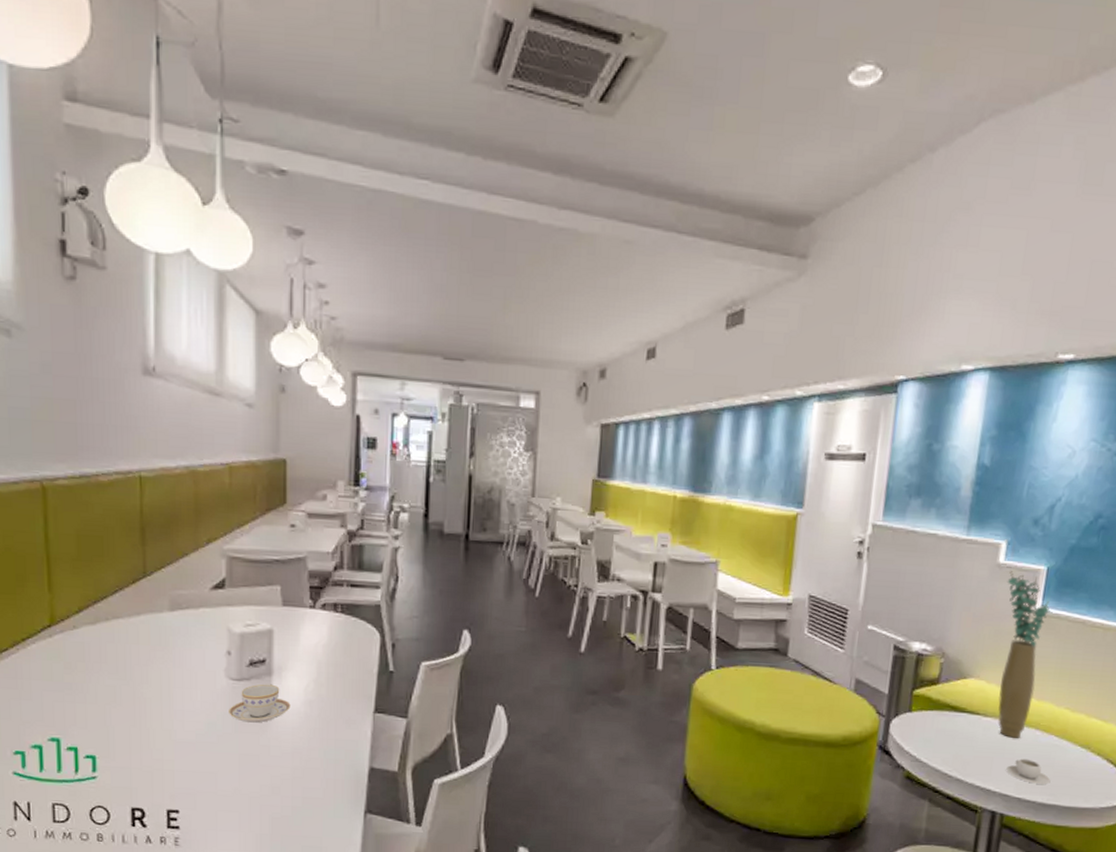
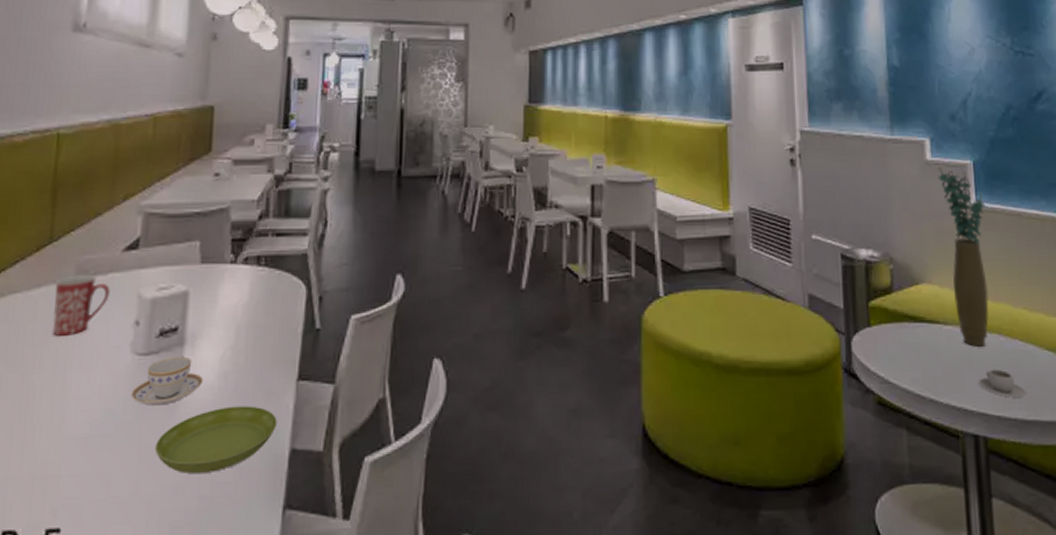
mug: none [153,607,202,659] -> present [52,275,110,337]
saucer: none [253,729,357,780] -> present [155,406,277,475]

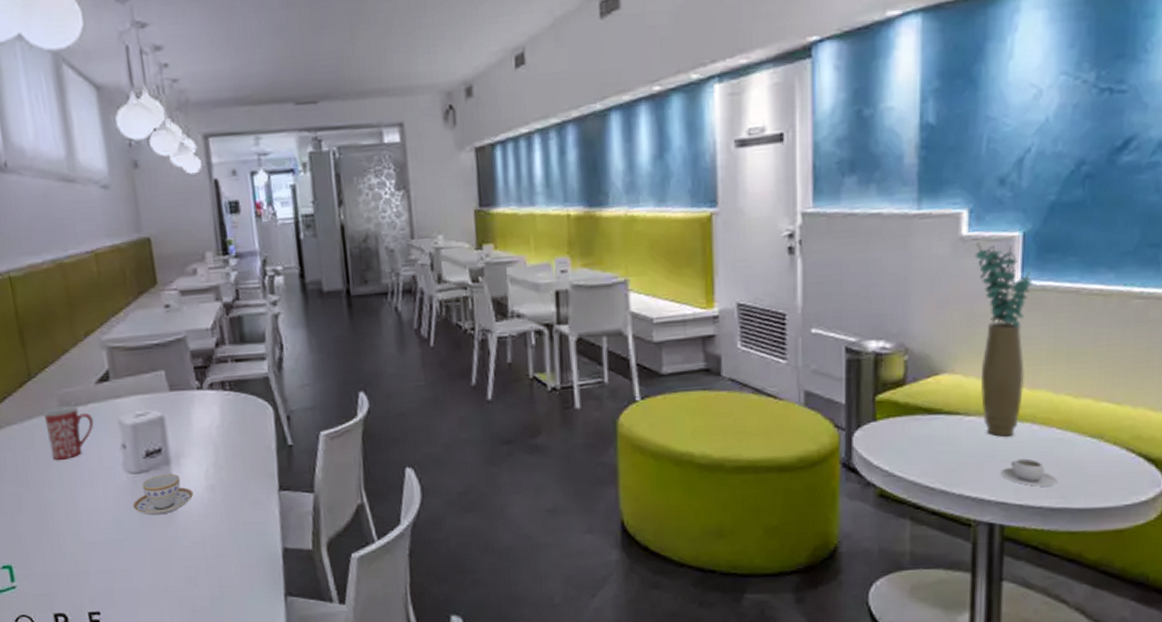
saucer: present [155,406,277,475] -> none [163,513,267,570]

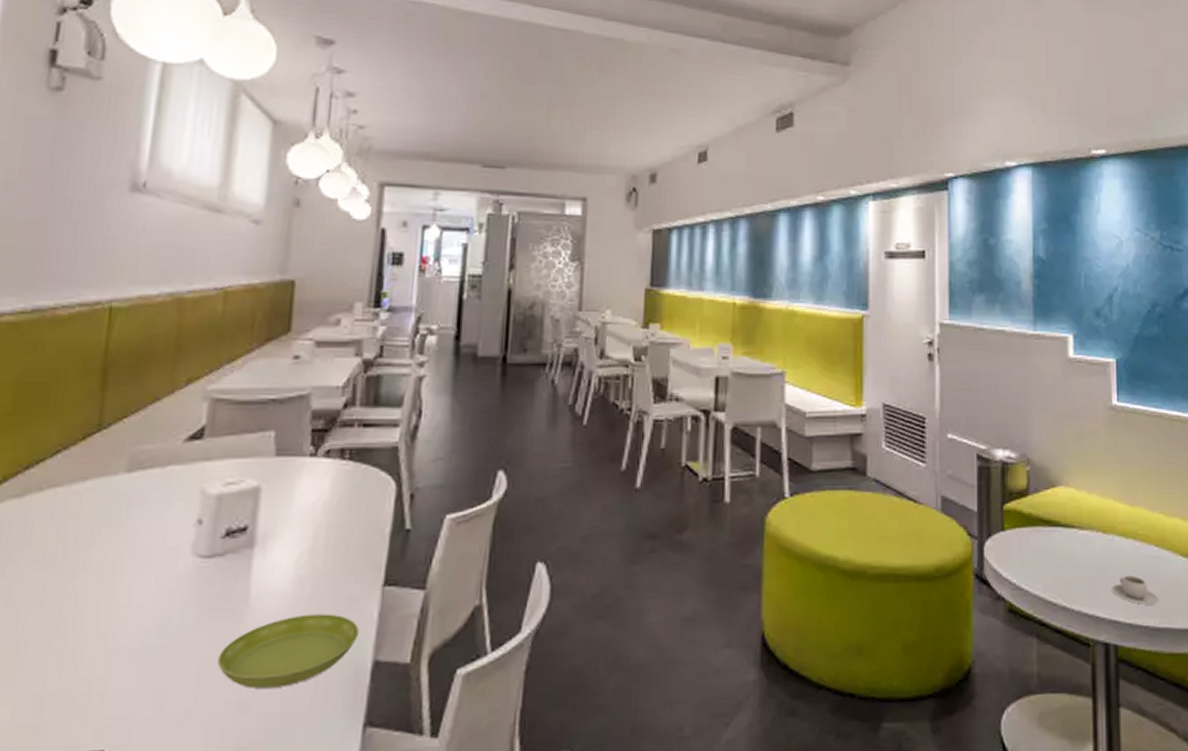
mug: present [43,406,94,461] -> none [99,467,169,537]
teacup: present [132,473,194,515] -> none [191,559,275,614]
saucer: none [163,513,267,570] -> present [218,614,359,690]
vase: present [974,243,1033,438] -> none [1080,365,1127,553]

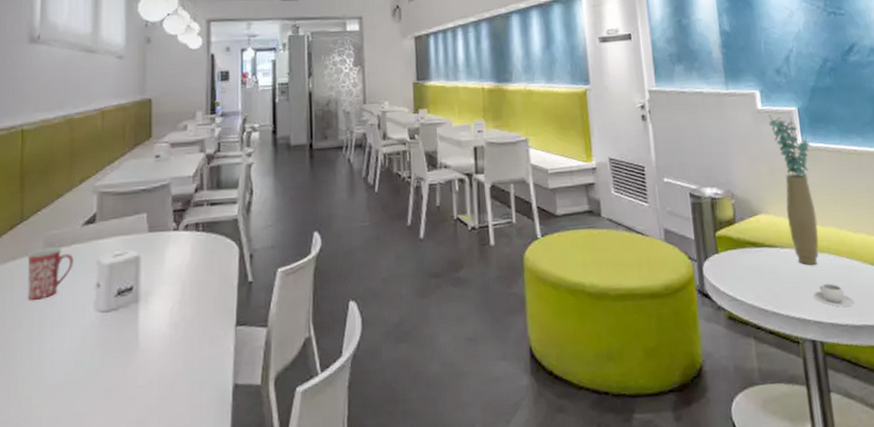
mug: none [99,467,169,537] -> present [27,247,74,301]
saucer: present [218,614,359,690] -> none [120,350,221,410]
vase: none [1080,365,1127,553] -> present [768,115,819,266]

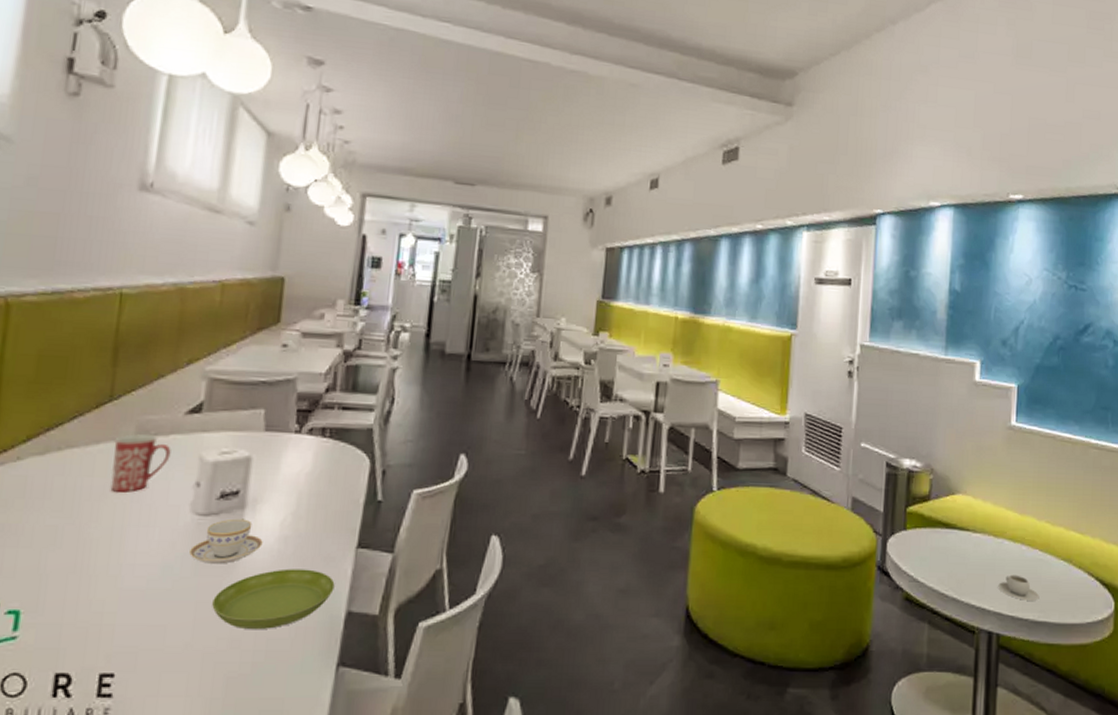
teacup: none [97,311,157,355] -> present [189,518,263,564]
saucer: none [120,350,221,410] -> present [212,569,335,630]
vase: present [768,115,819,266] -> none [983,388,1024,555]

